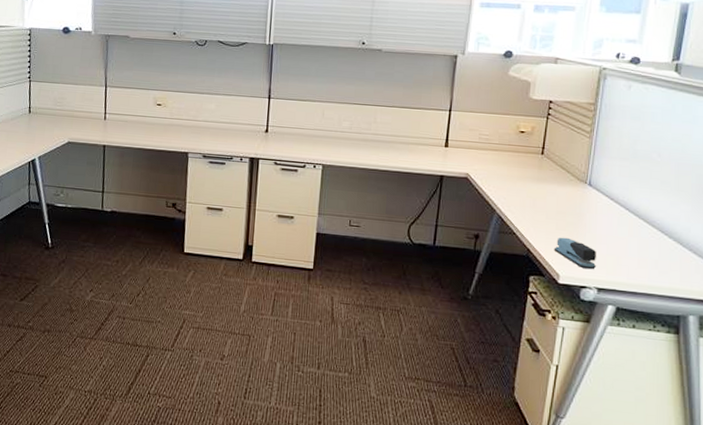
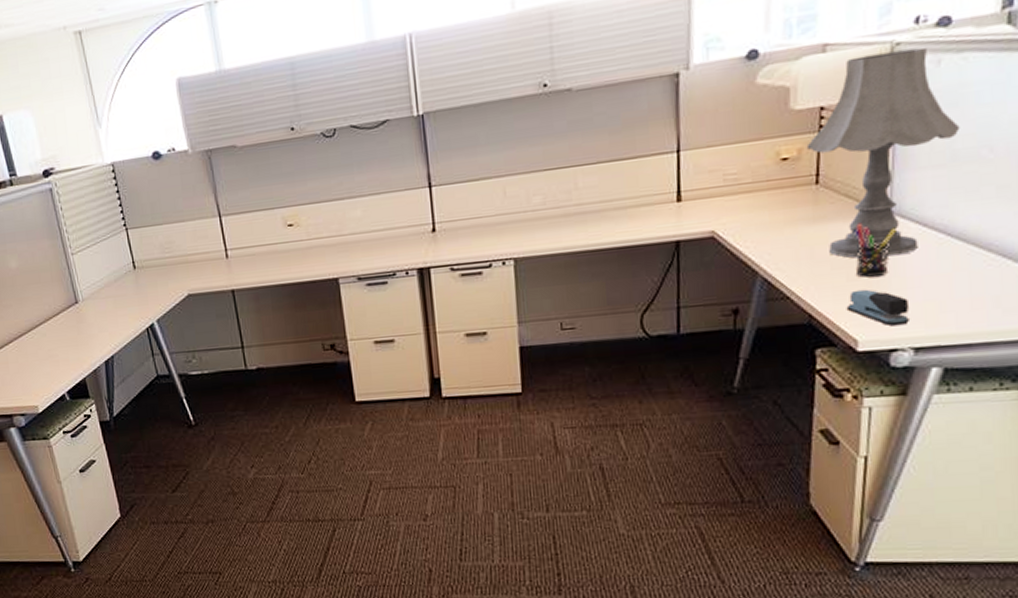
table lamp: none [538,71,640,218] -> present [806,47,960,258]
pen holder: none [562,188,592,230] -> present [854,222,896,277]

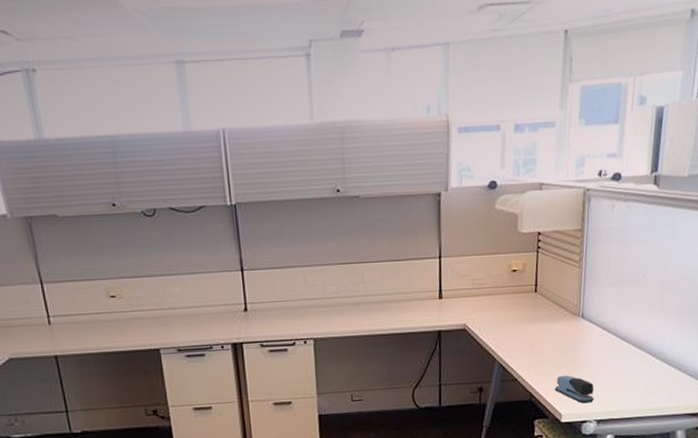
table lamp: present [806,47,960,258] -> none [529,194,626,351]
pen holder: present [854,222,896,277] -> none [560,324,586,366]

